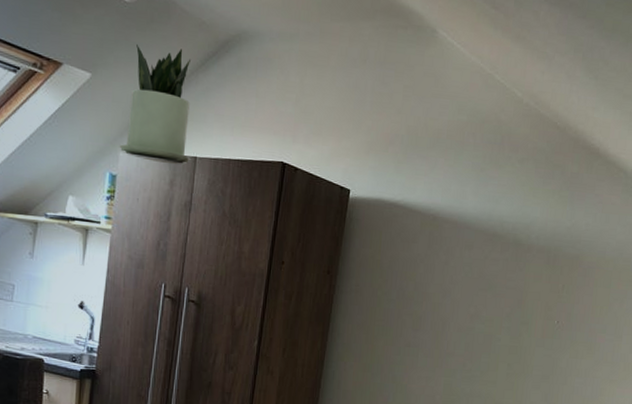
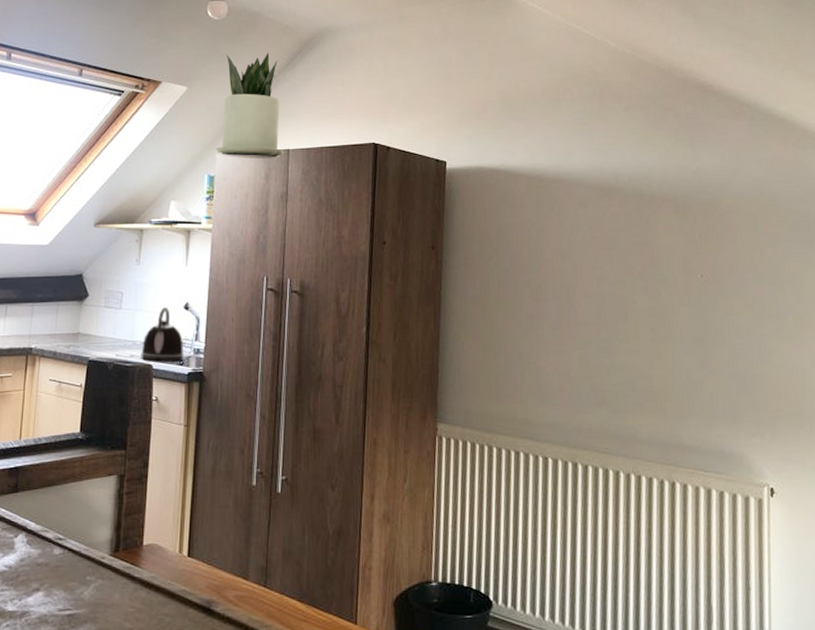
kettle: none [32,304,77,358] -> present [141,307,184,362]

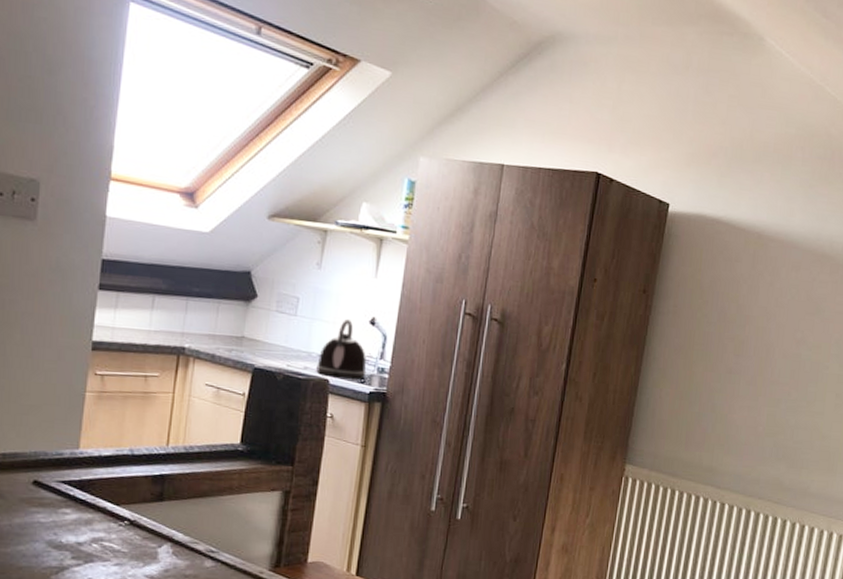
planter: present [215,53,284,160] -> none [419,43,500,173]

